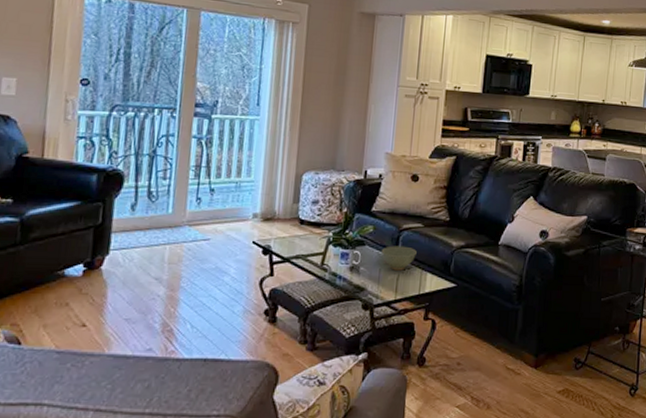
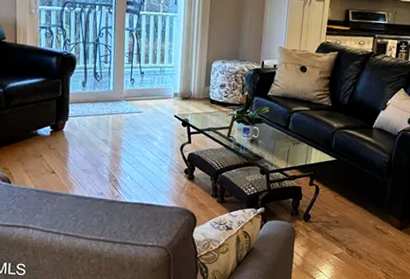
bowl: present [381,246,417,271] -> none [275,124,304,145]

